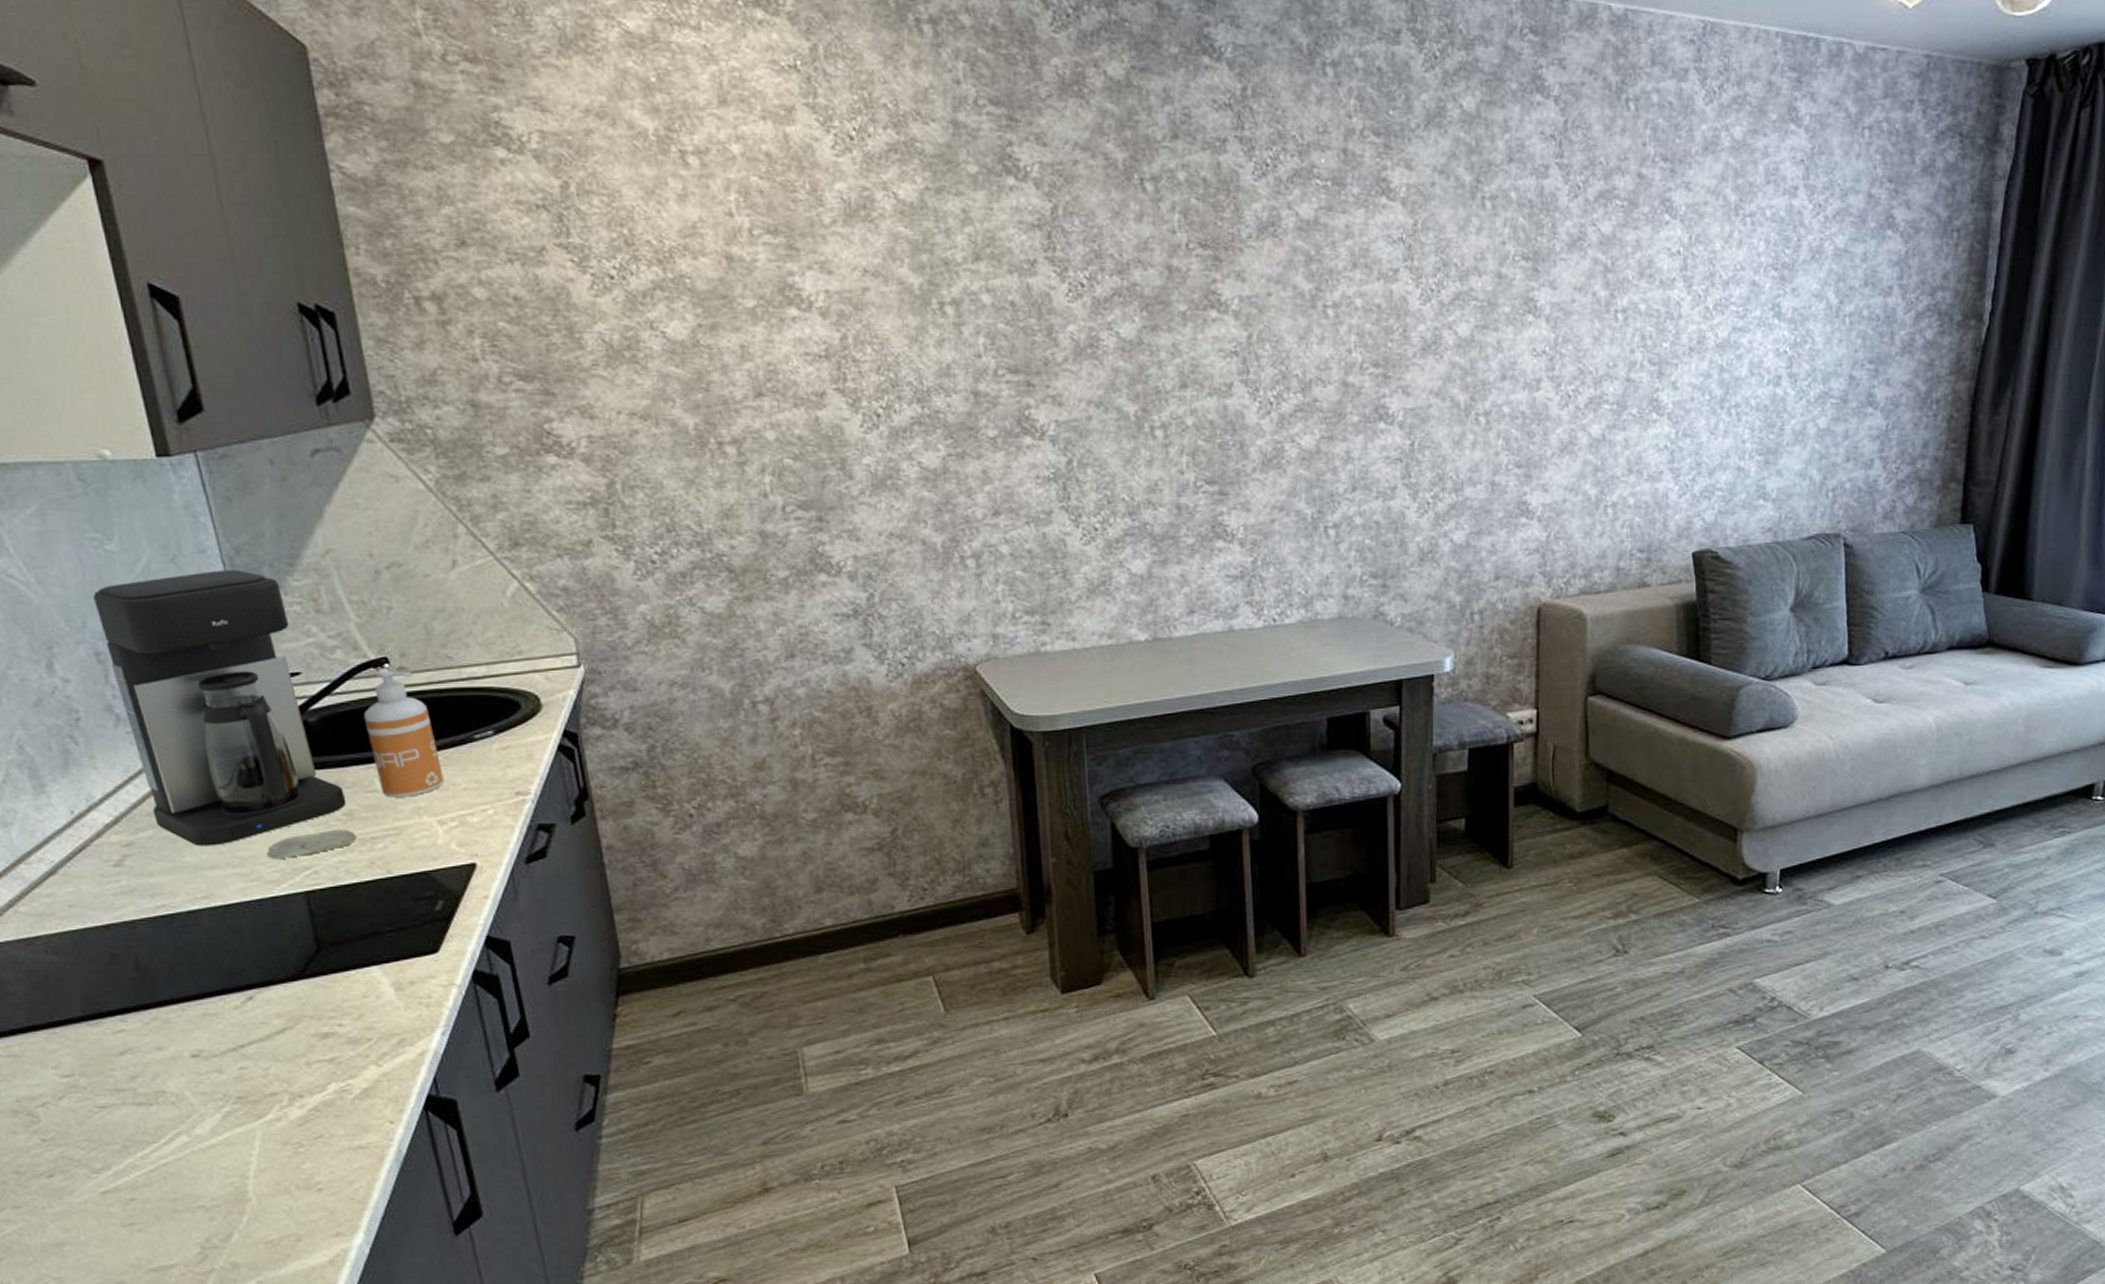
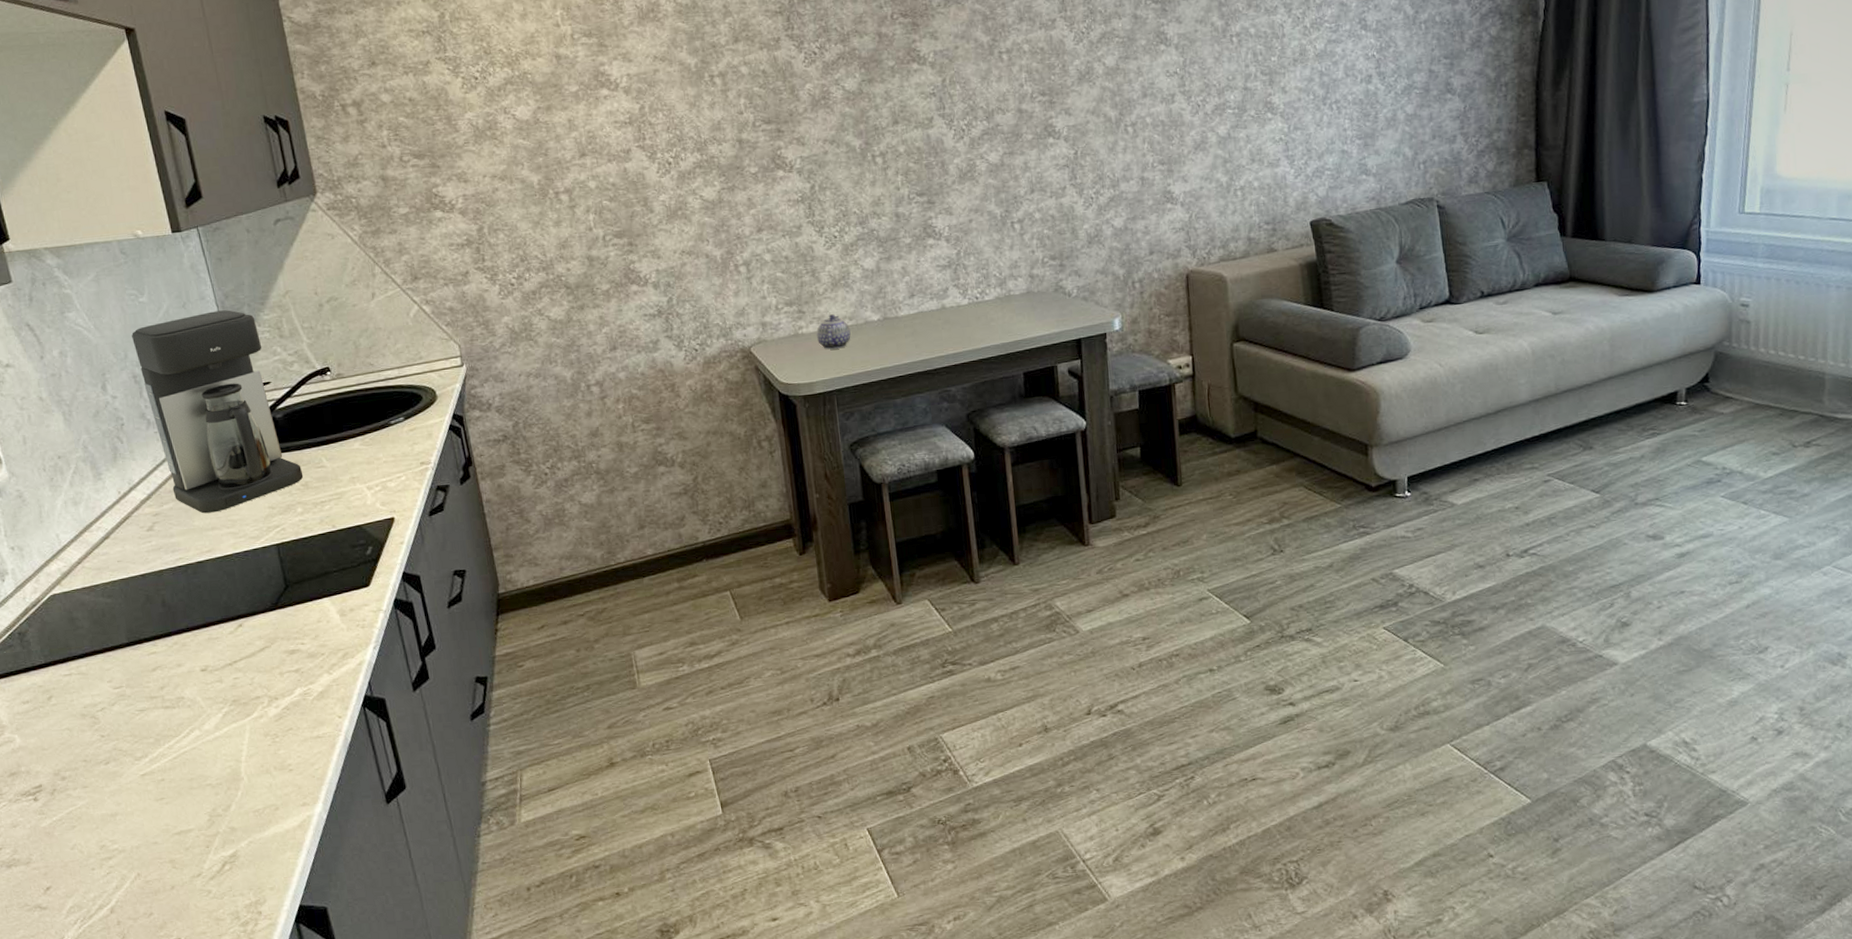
sponge: present [266,828,357,859] -> none [249,495,311,521]
soap dispenser: present [363,670,444,798] -> none [313,376,370,471]
teapot: none [1064,629,1109,675] -> present [816,314,851,350]

